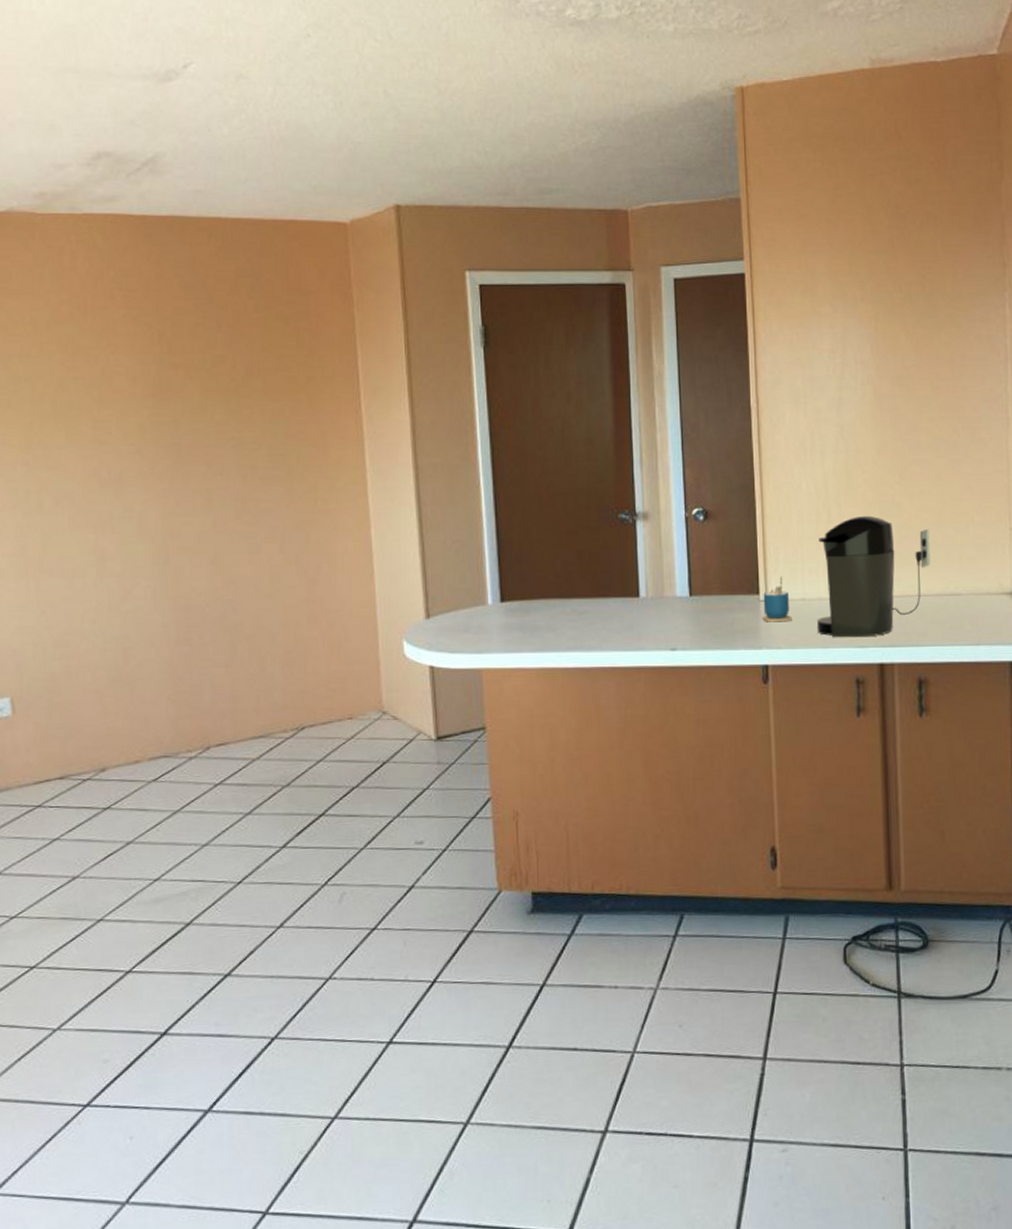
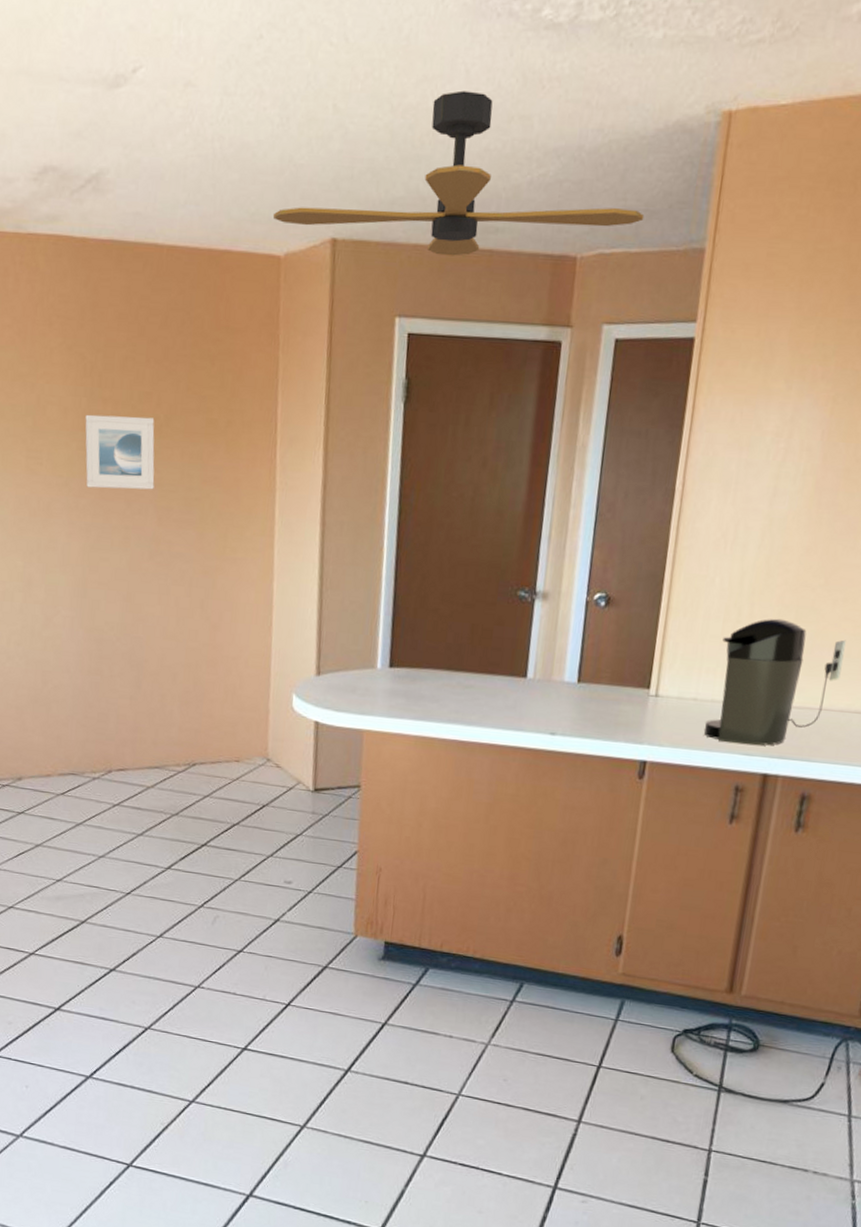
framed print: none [156,379,235,453] -> present [85,414,155,490]
ceiling fan: none [336,76,683,215] -> present [273,90,645,256]
cup: present [762,575,792,622] -> none [649,672,681,720]

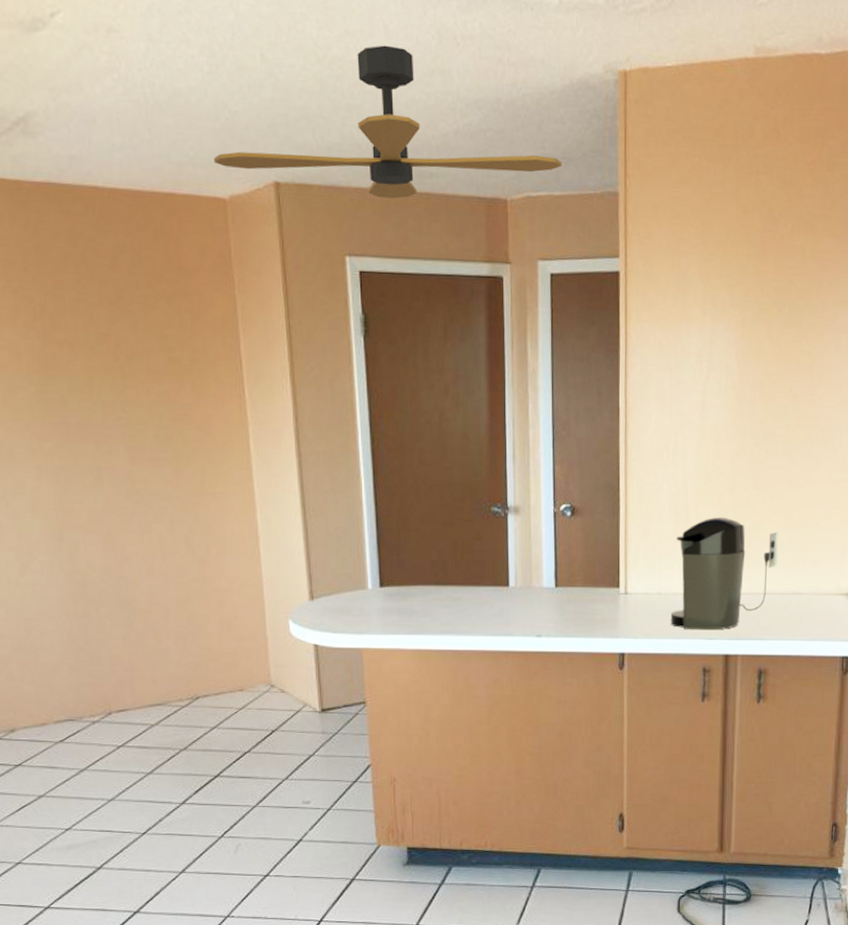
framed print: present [85,414,155,490] -> none [41,357,123,431]

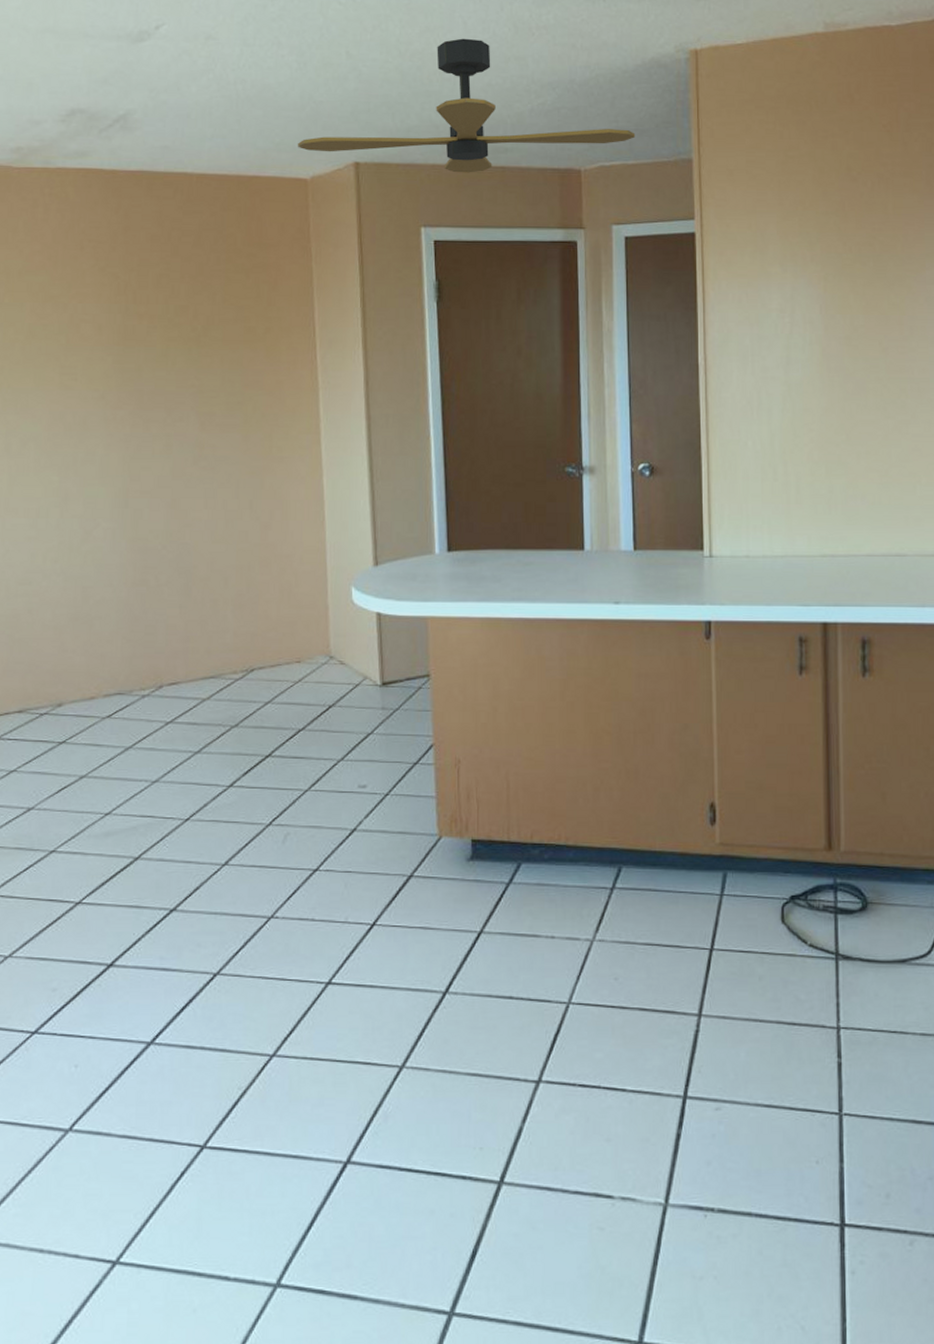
coffee maker: present [670,517,778,631] -> none [760,474,876,596]

